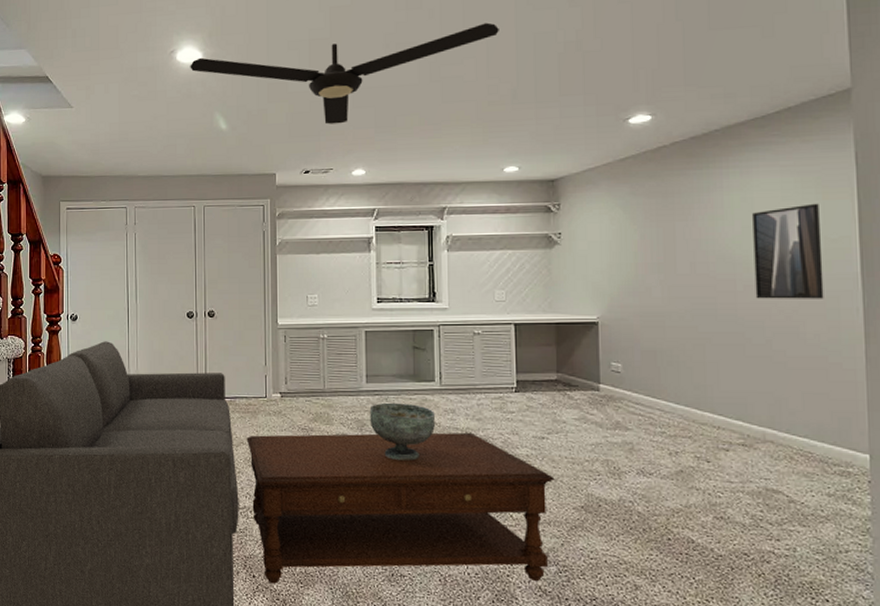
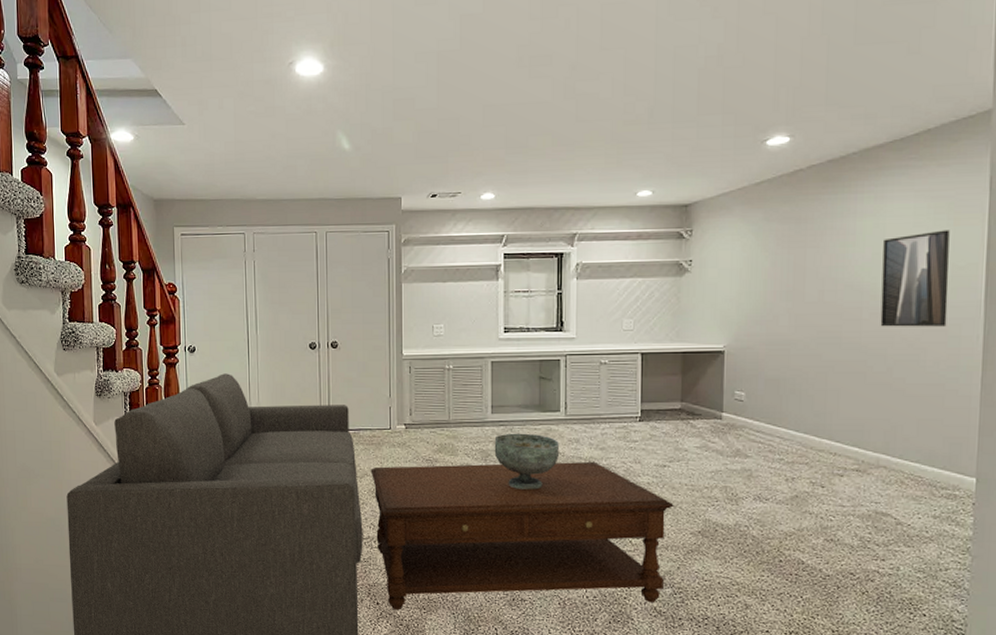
ceiling fan: present [190,22,499,125] -> none [310,34,638,145]

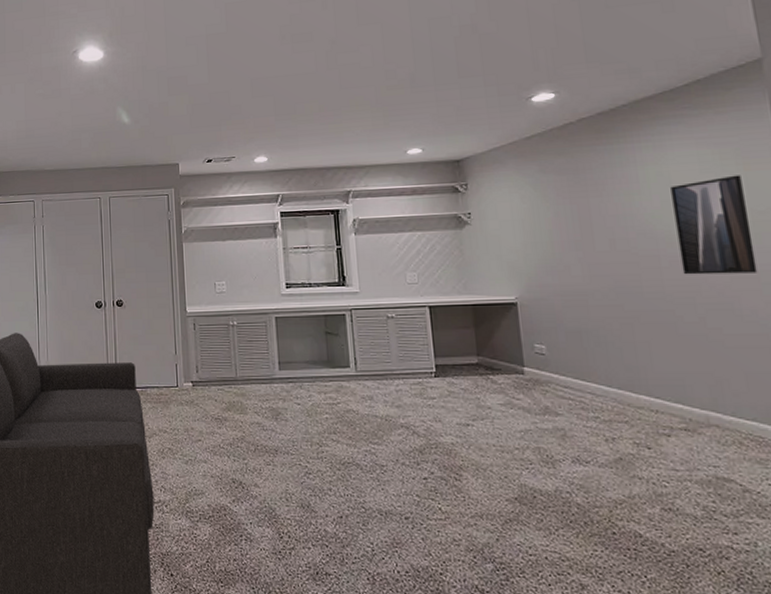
coffee table: present [370,461,674,610] -> none [159,420,484,583]
decorative bowl: present [494,433,560,490] -> none [284,390,353,450]

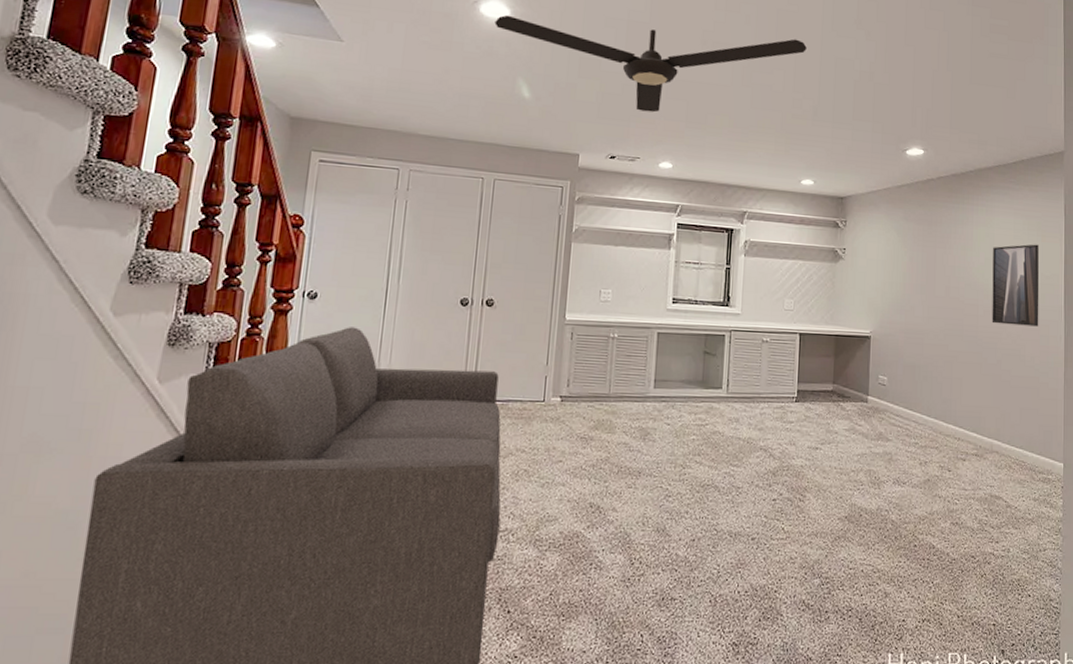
ceiling fan: none [92,11,393,115] -> present [494,14,807,113]

